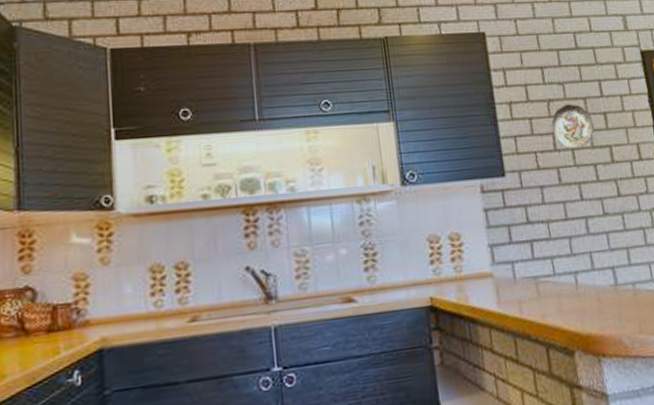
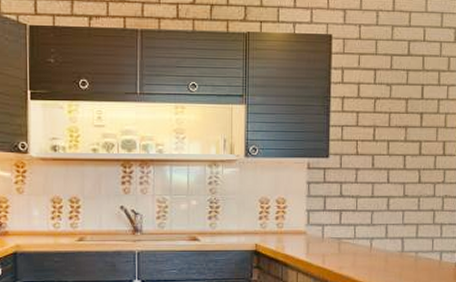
decorative plate: present [551,104,594,149] -> none [375,102,410,141]

